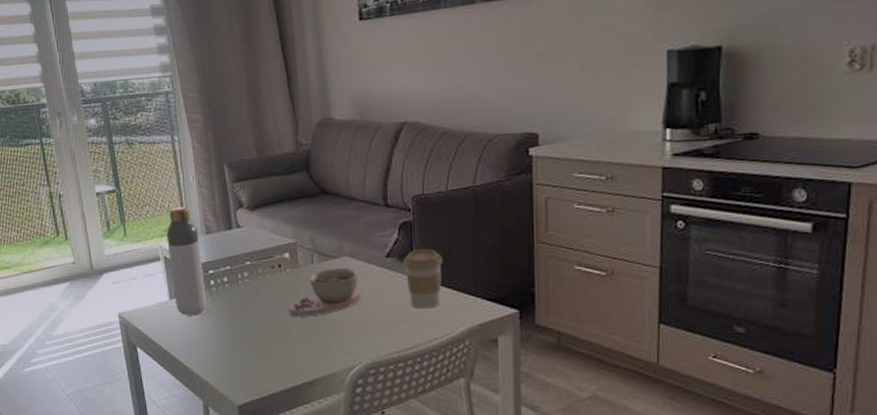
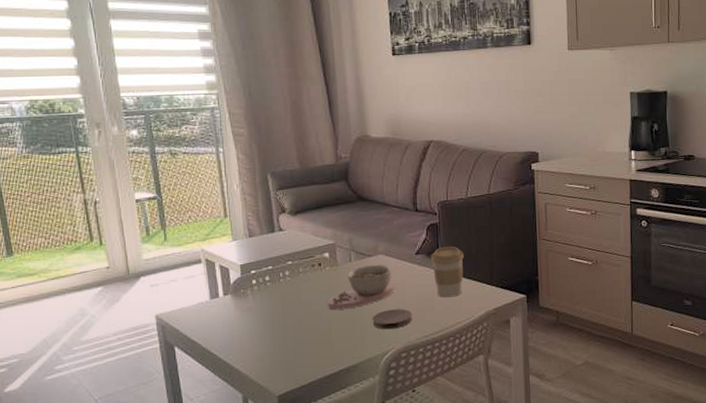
bottle: present [166,207,208,316] -> none [209,213,249,314]
coaster: none [336,319,382,342] -> present [372,309,412,330]

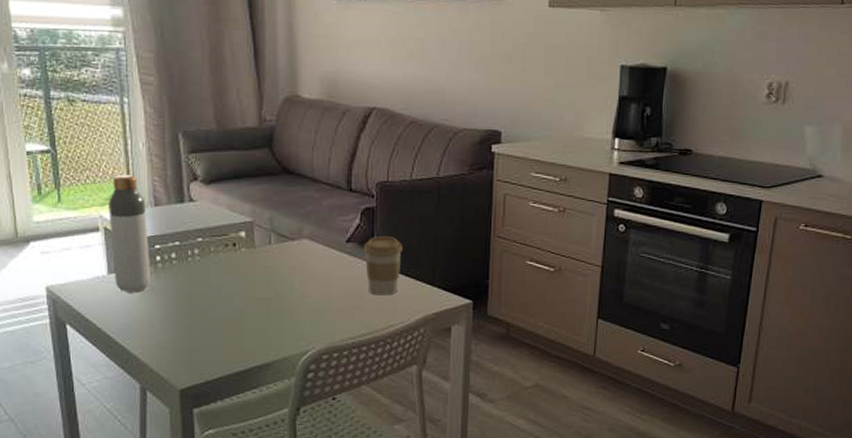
bottle: none [209,213,249,314] -> present [108,175,152,293]
bowl: present [327,264,394,310] -> none [240,250,319,299]
coaster: present [372,309,412,330] -> none [291,304,337,326]

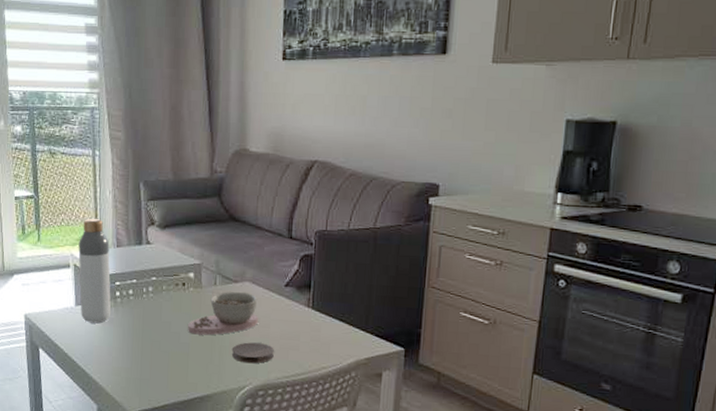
bowl: none [240,250,319,299] -> present [187,292,258,336]
coaster: none [291,304,337,326] -> present [231,342,274,364]
coffee cup: present [363,235,402,296] -> none [300,281,338,339]

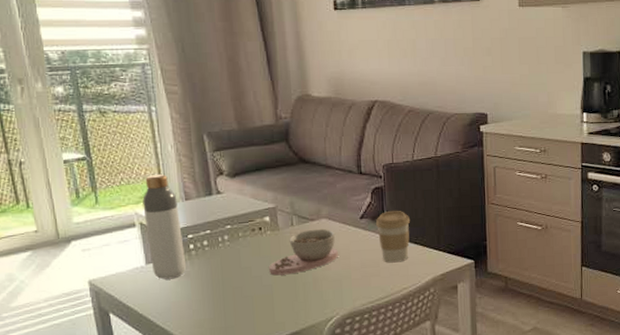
coaster: present [231,342,274,364] -> none [315,274,357,296]
coffee cup: none [300,281,338,339] -> present [375,210,410,263]

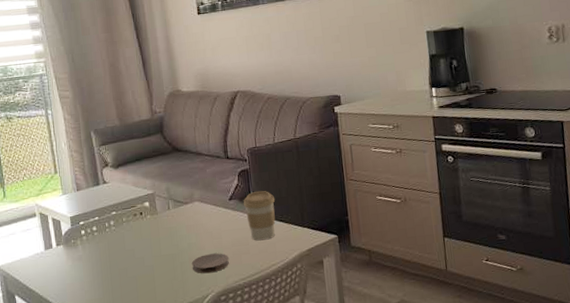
bottle: present [142,174,187,280] -> none [41,169,79,264]
bowl: present [268,228,338,276] -> none [149,211,211,257]
coaster: none [315,274,357,296] -> present [191,253,229,274]

